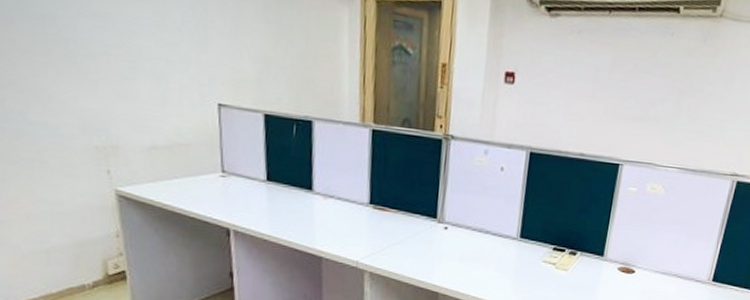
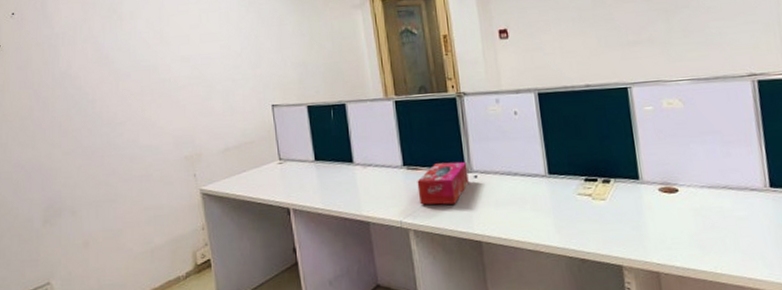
tissue box: none [381,207,440,252] -> present [417,161,469,205]

